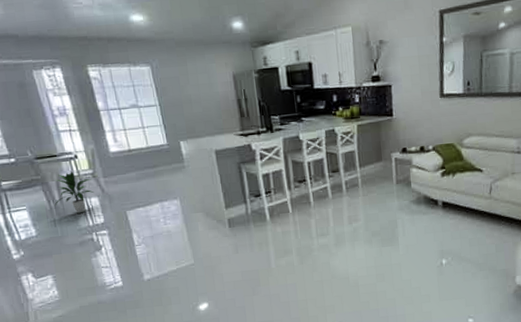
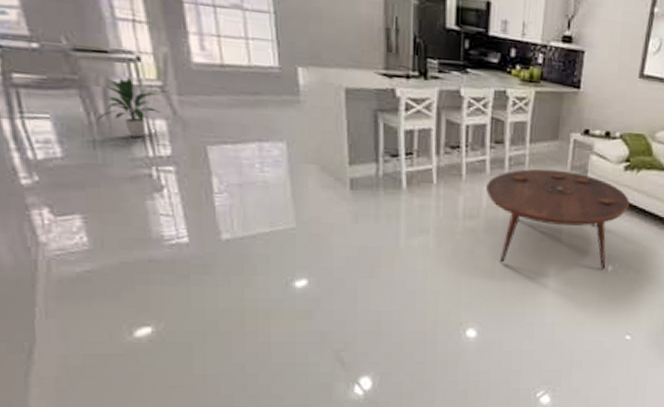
coffee table: none [331,185,452,270] -> present [486,168,630,270]

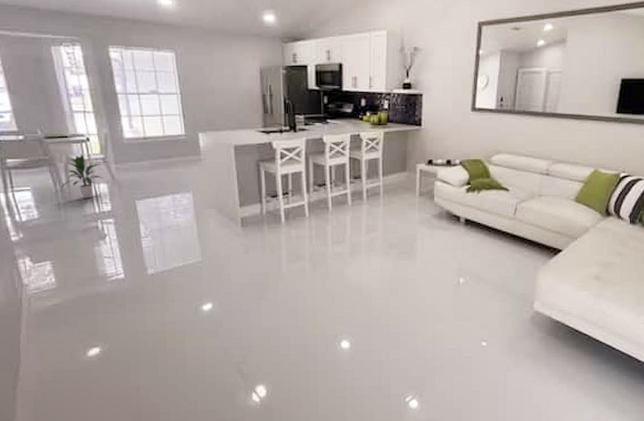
coffee table: present [486,168,630,270] -> none [349,197,474,283]

